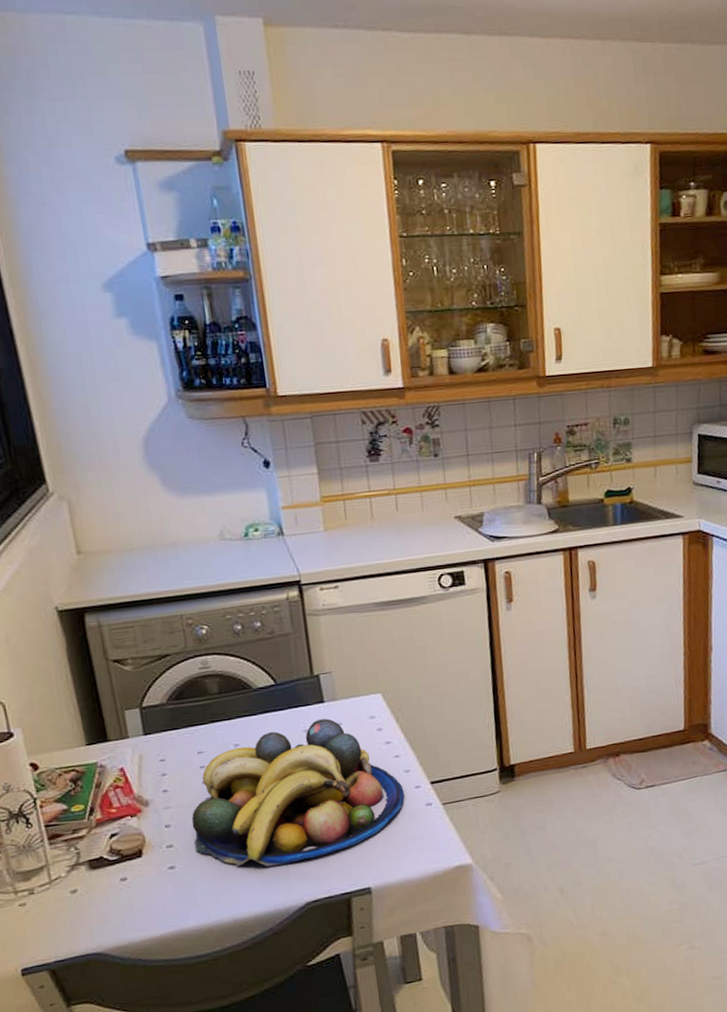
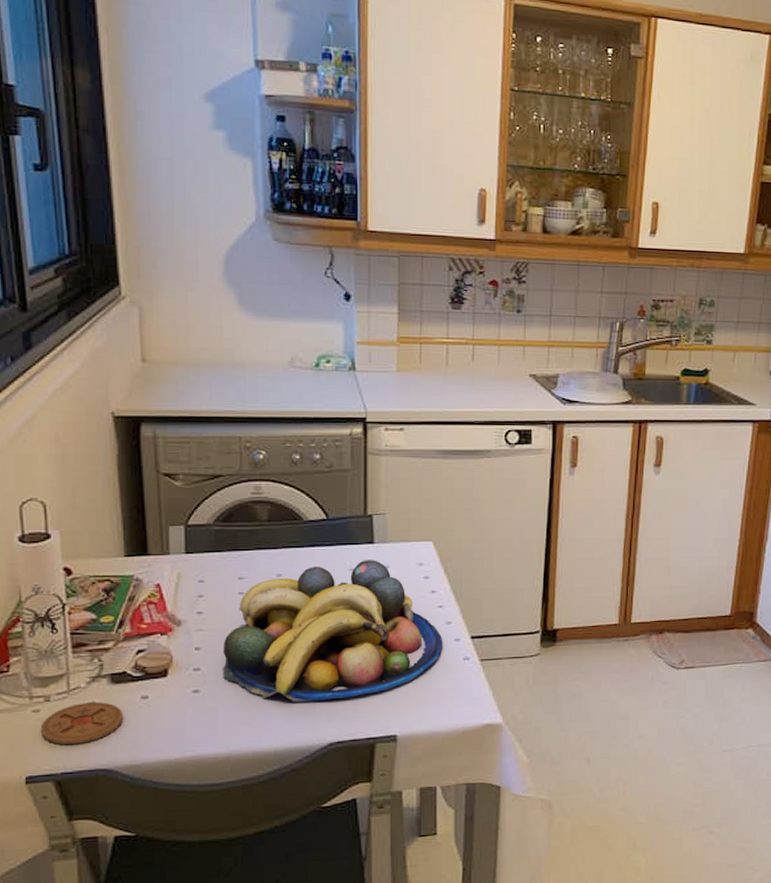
coaster: none [28,888,107,934] -> present [40,701,124,744]

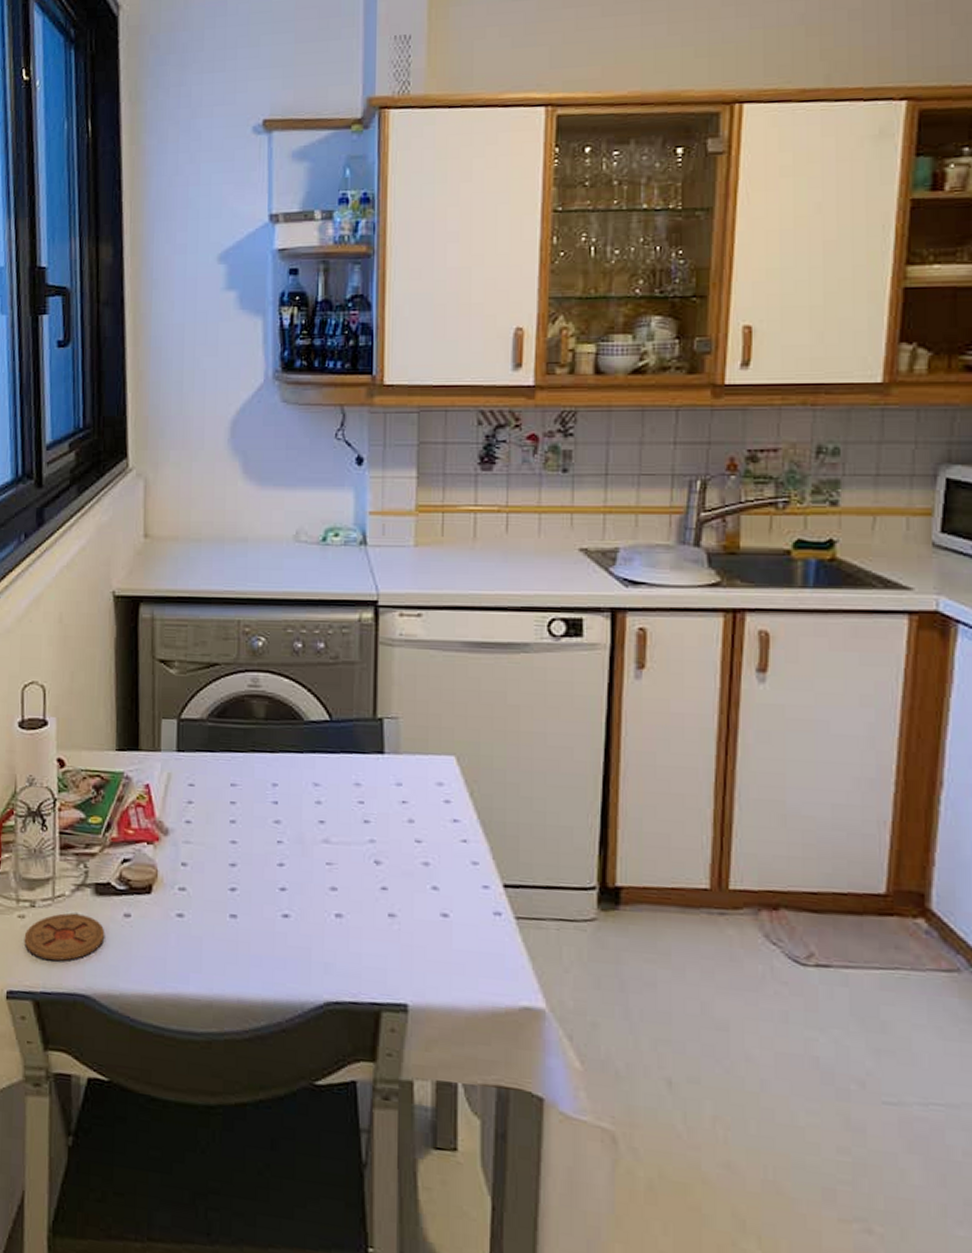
fruit bowl: present [223,560,443,702] -> none [210,773,468,947]

